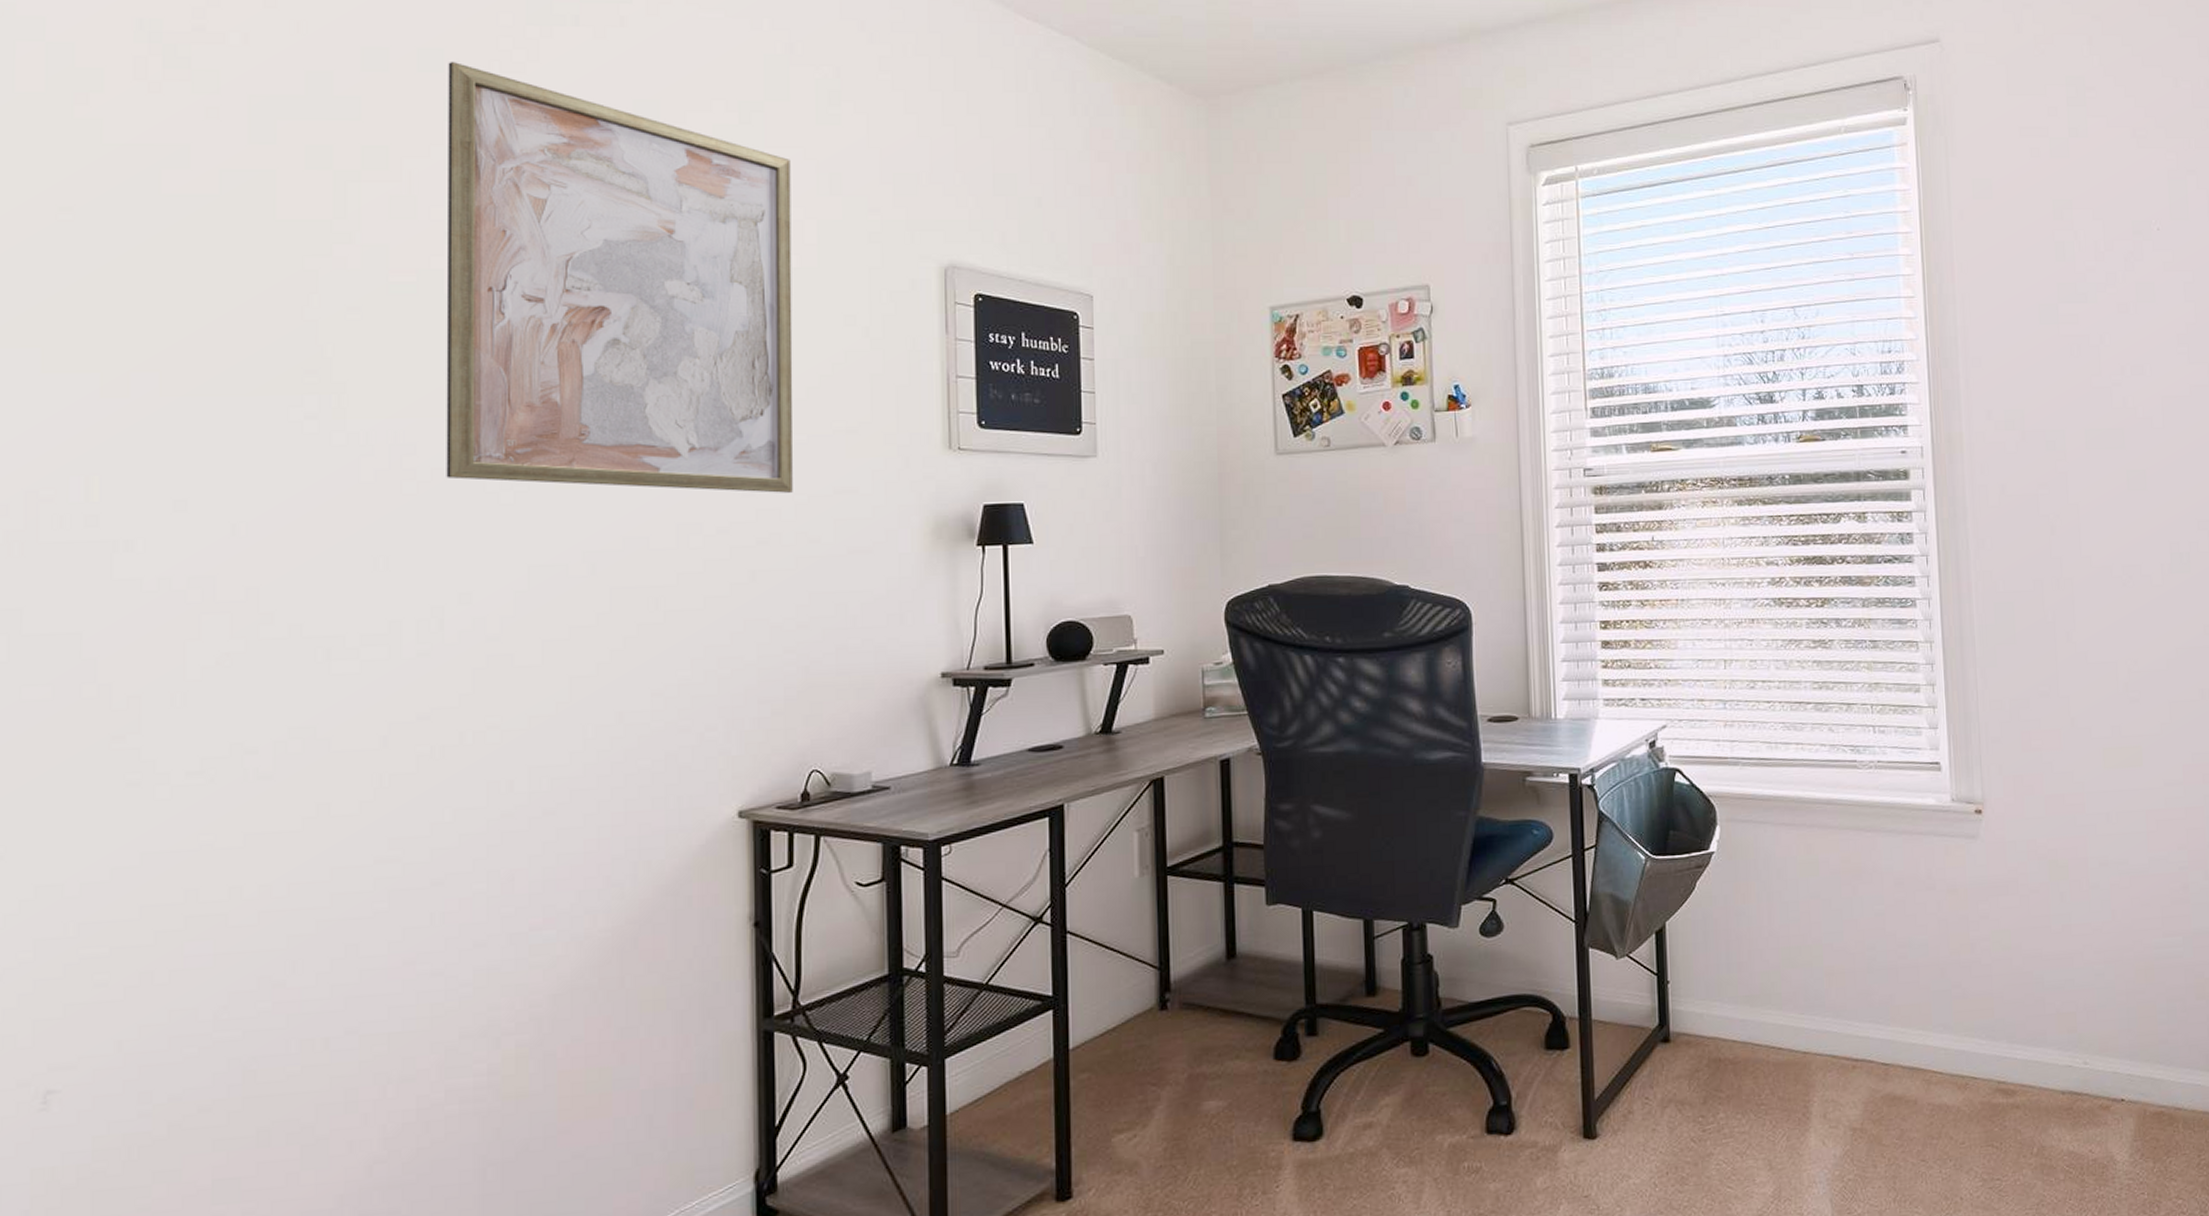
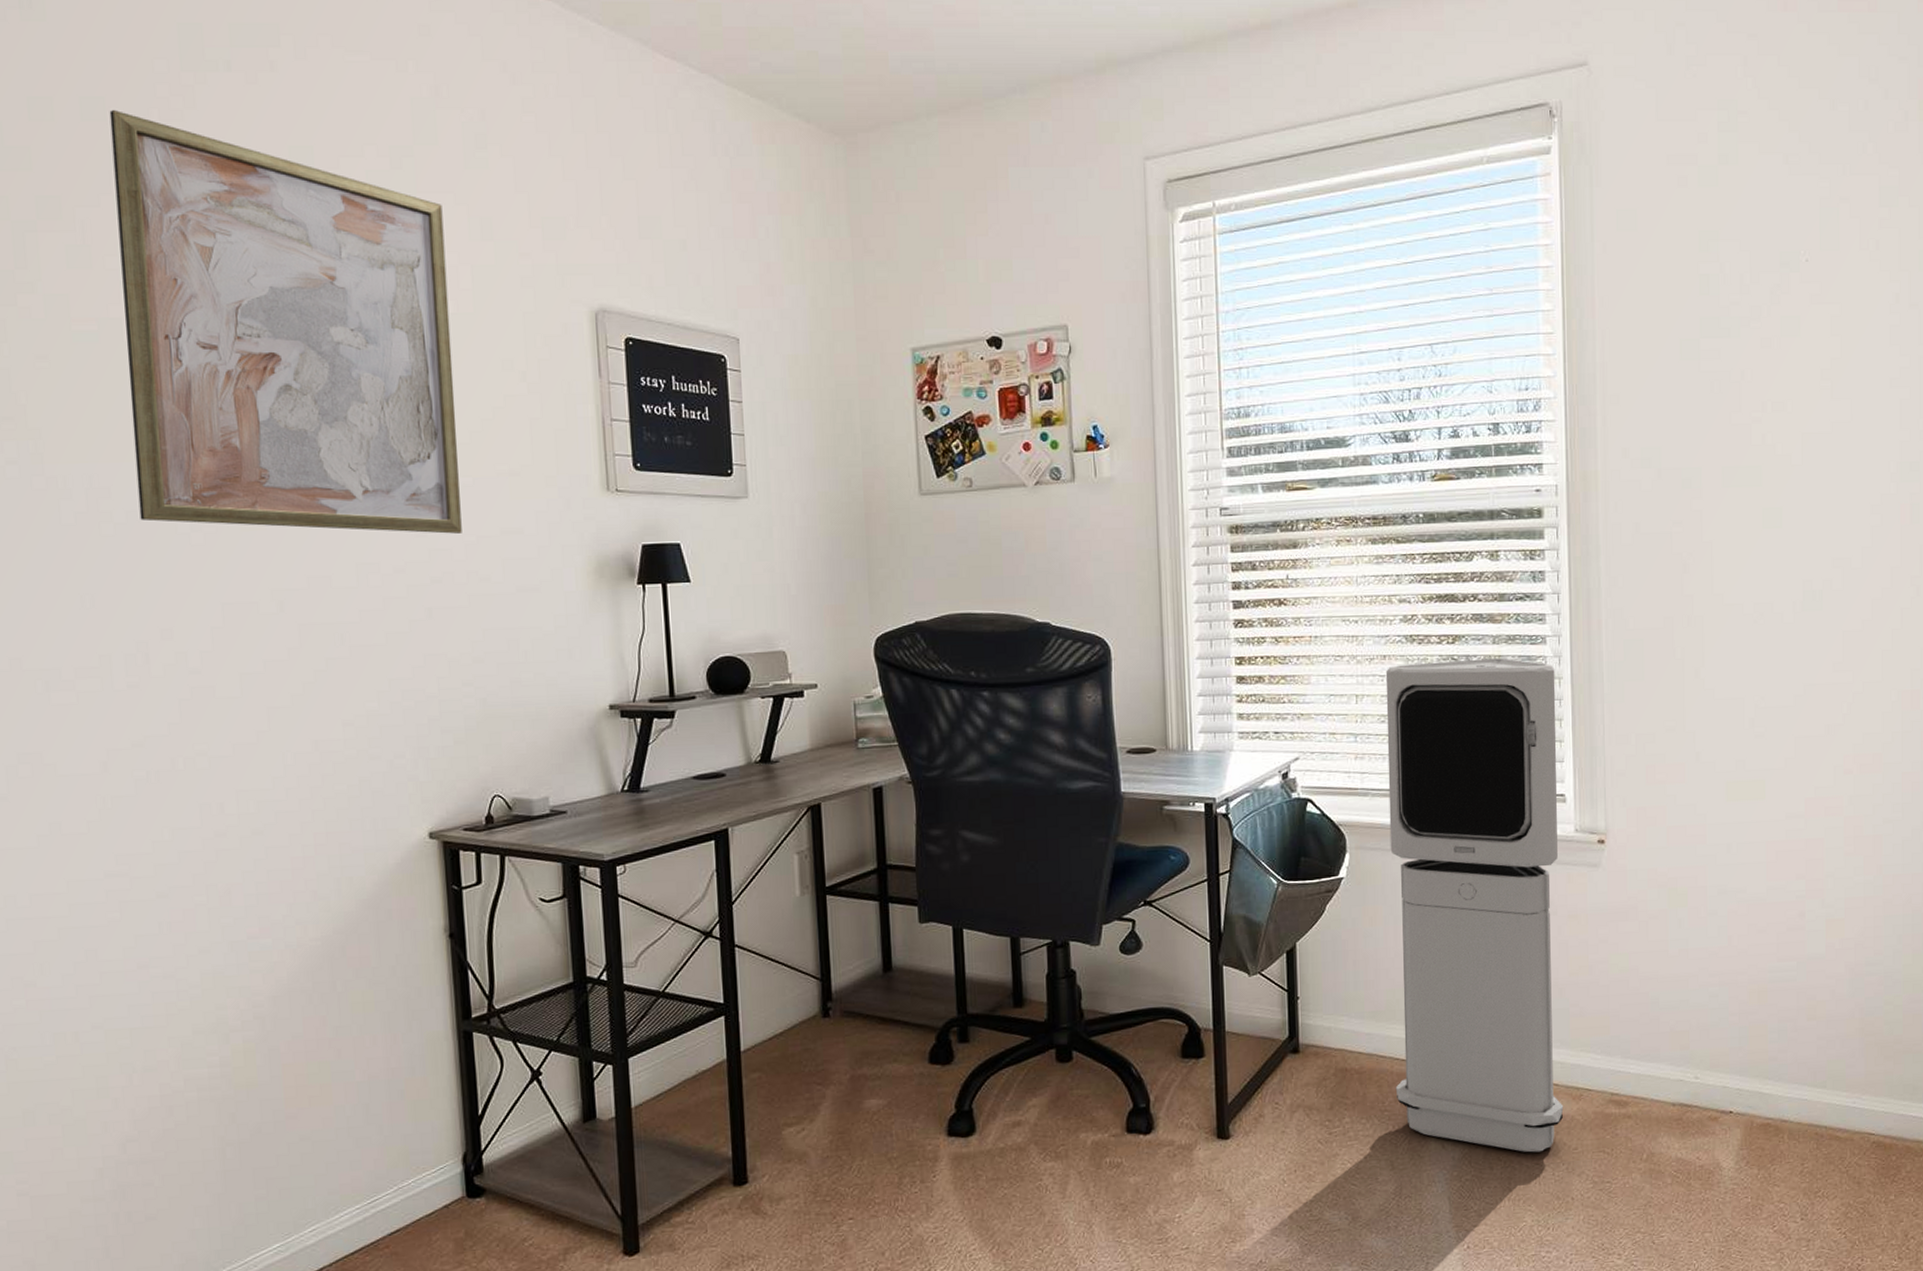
air purifier: none [1754,621,1949,1148] -> present [1385,658,1564,1153]

